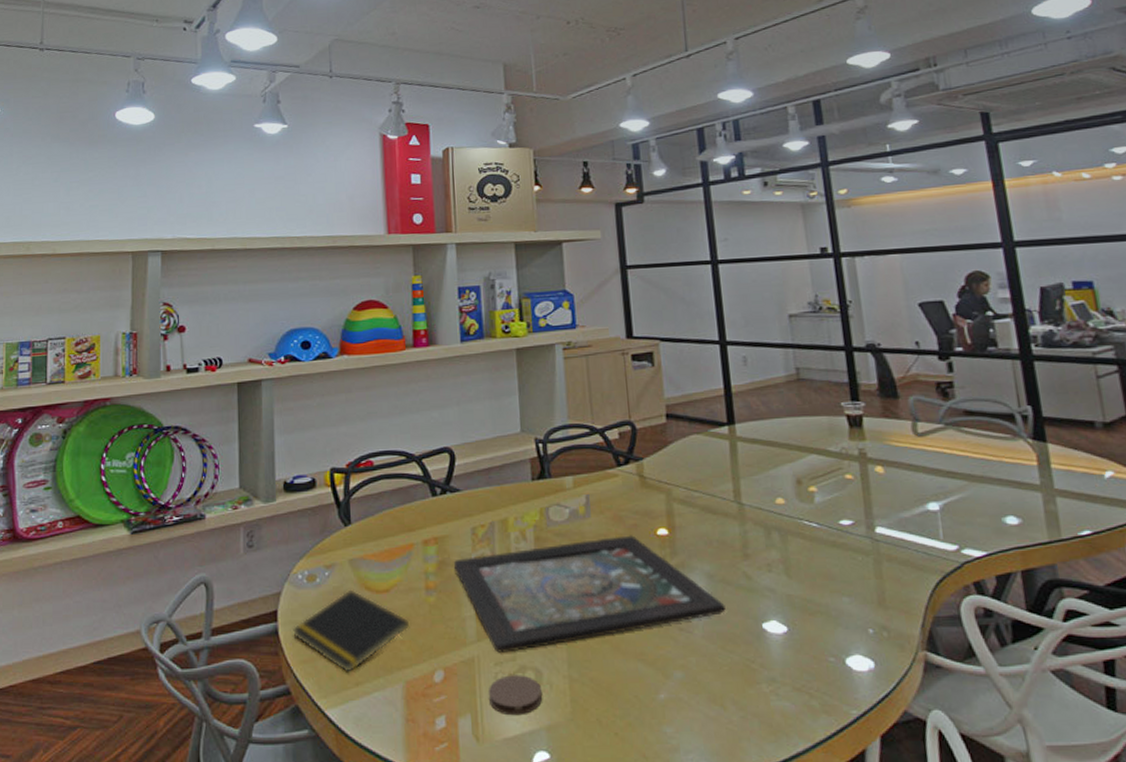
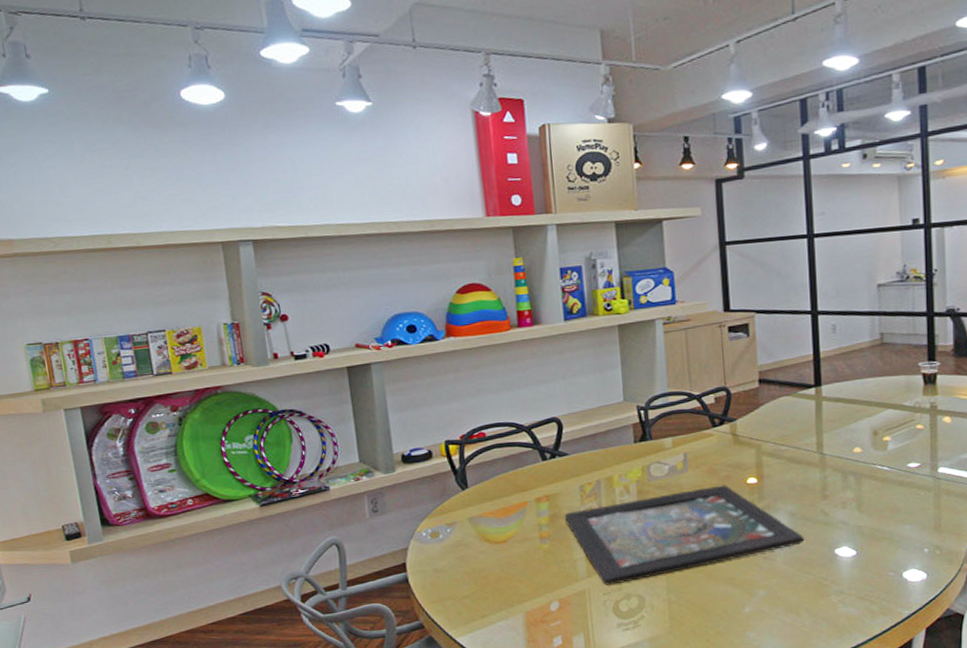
notepad: present [293,589,410,673] -> none [421,542,528,608]
coaster: present [487,675,543,716] -> none [597,601,646,632]

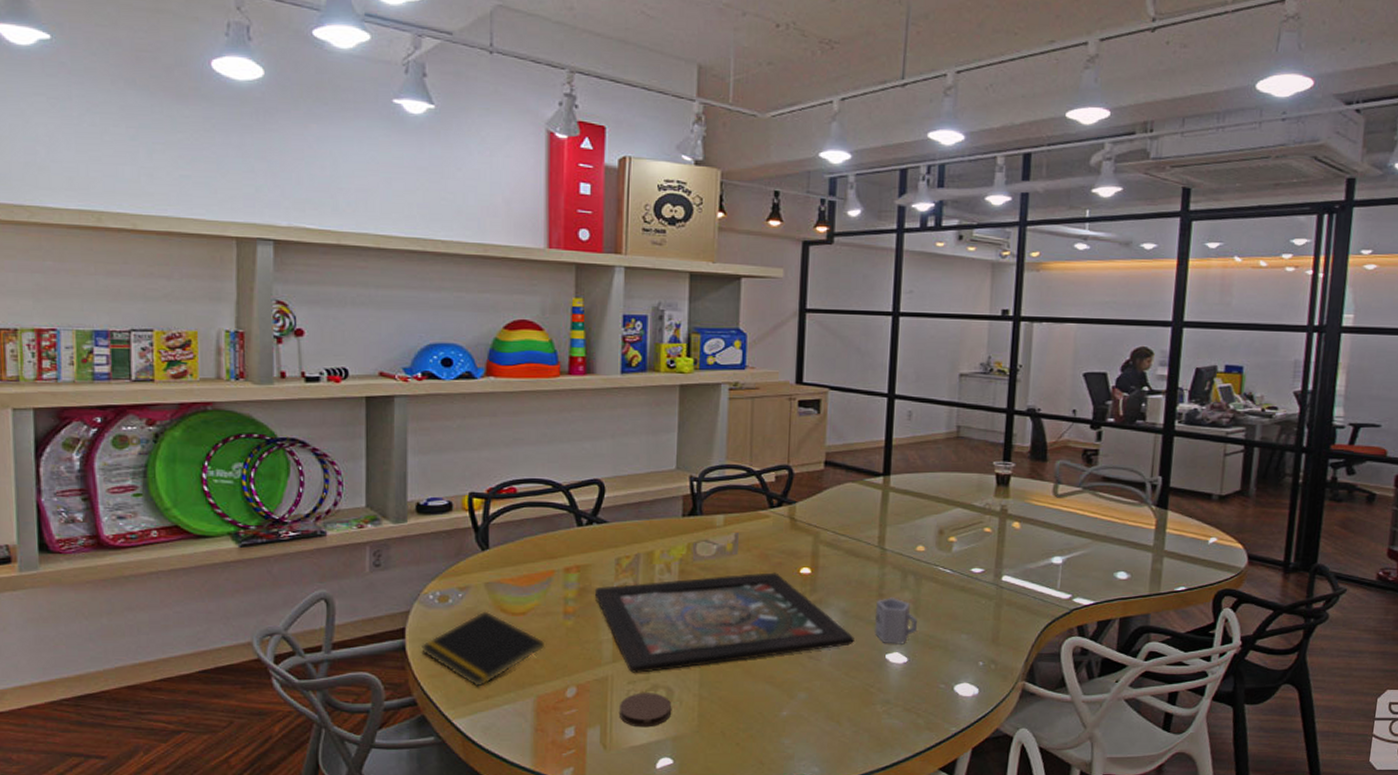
notepad: none [421,542,528,608] -> present [421,611,545,687]
coaster: none [597,601,646,632] -> present [618,693,672,728]
cup: none [820,497,862,540] -> present [874,597,917,645]

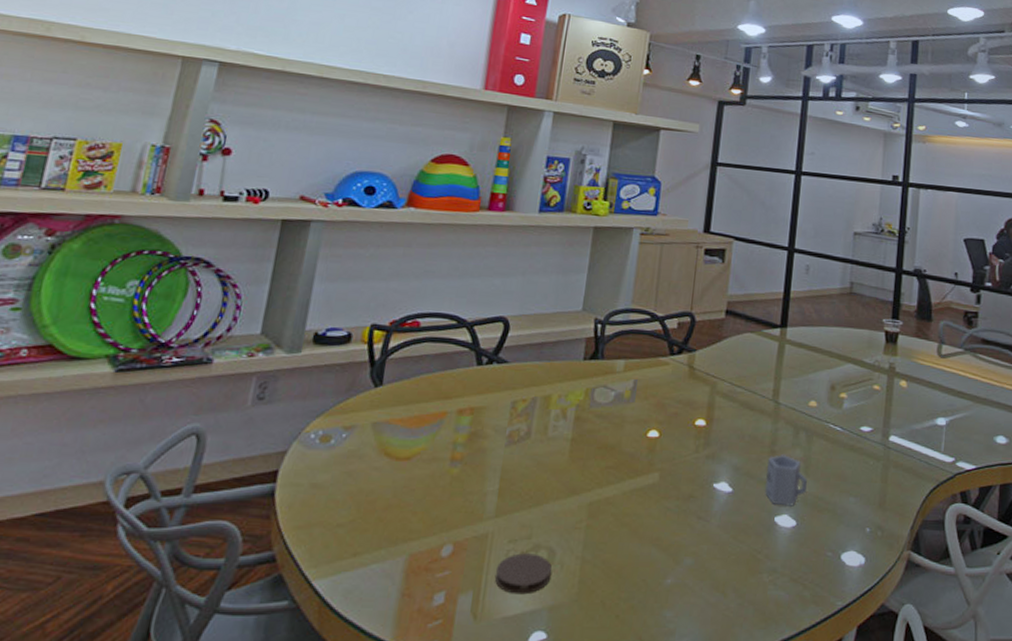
notepad: present [421,611,545,687] -> none [291,454,427,542]
board game: present [594,572,854,673] -> none [485,422,745,530]

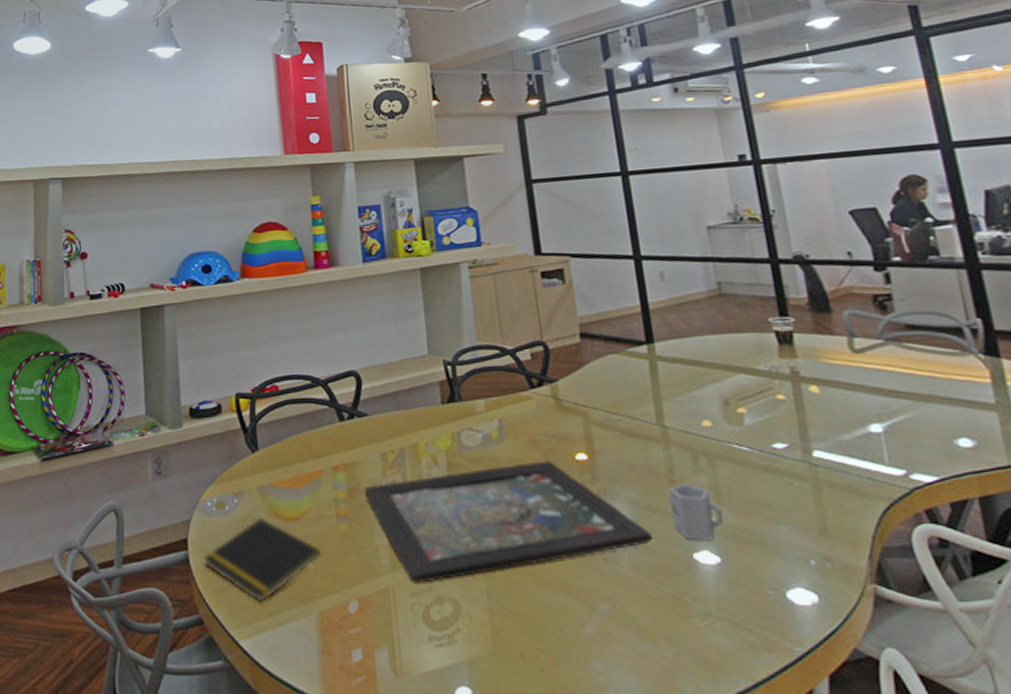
notepad: none [291,454,427,542] -> present [204,517,322,602]
board game: none [485,422,745,530] -> present [363,460,653,583]
coaster: present [494,553,553,595] -> none [404,606,462,649]

